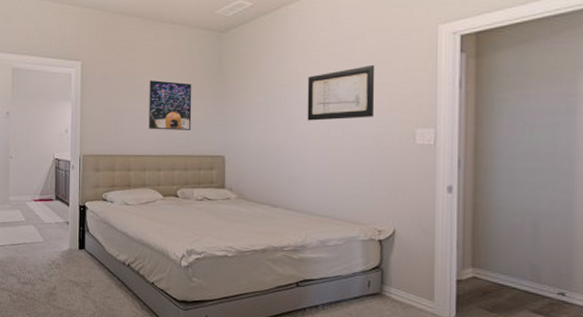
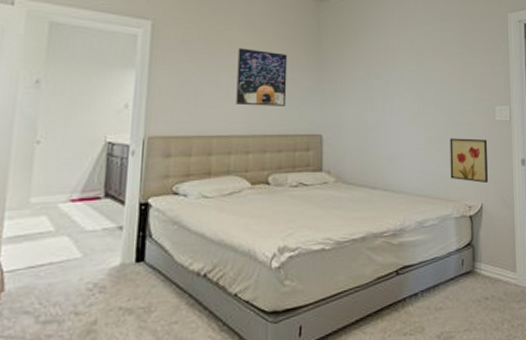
wall art: present [307,64,375,121] -> none [403,44,462,97]
wall art: none [358,162,405,209] -> present [450,138,489,184]

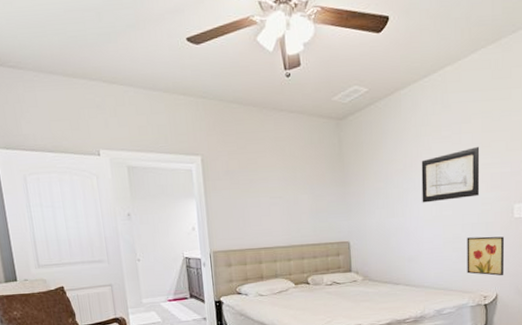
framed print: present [236,48,288,106] -> none [272,171,317,222]
wall art: none [403,44,462,97] -> present [421,146,480,203]

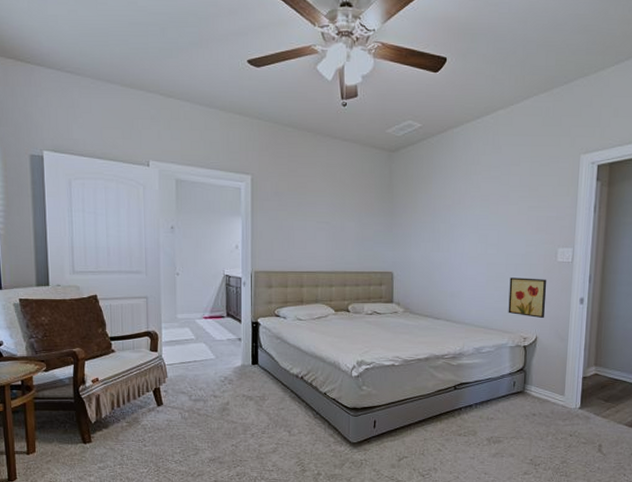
wall art: present [421,146,480,203] -> none [468,188,527,240]

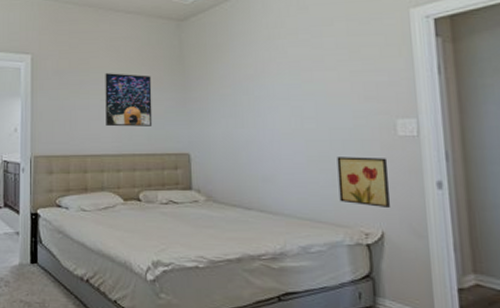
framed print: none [321,197,363,248] -> present [105,73,153,127]

